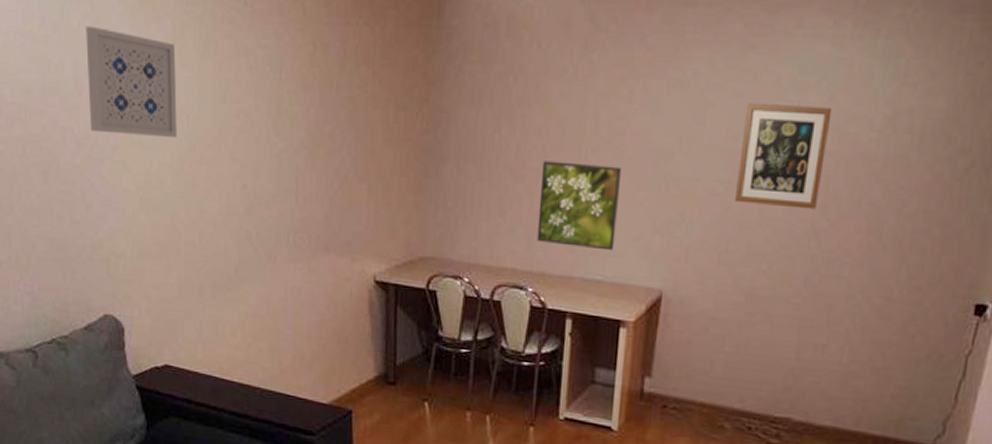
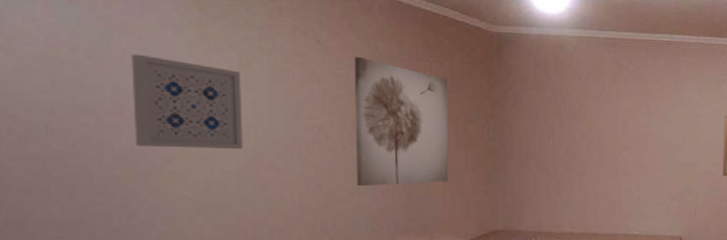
wall art: none [279,21,378,189] -> present [354,56,449,187]
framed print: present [537,161,622,251] -> none [588,156,646,214]

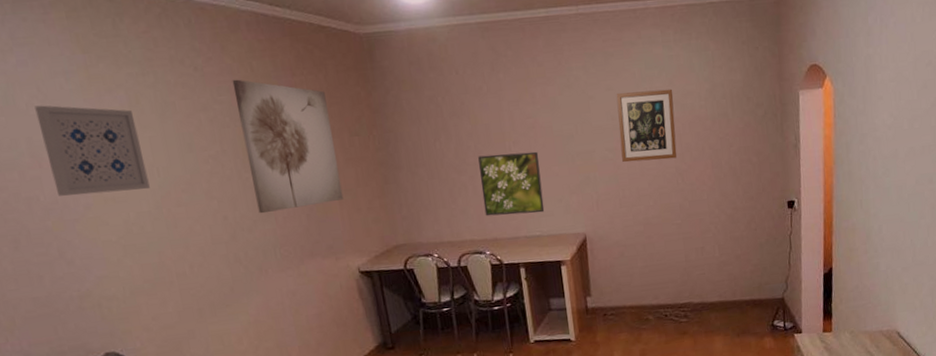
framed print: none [588,156,646,214] -> present [478,151,545,216]

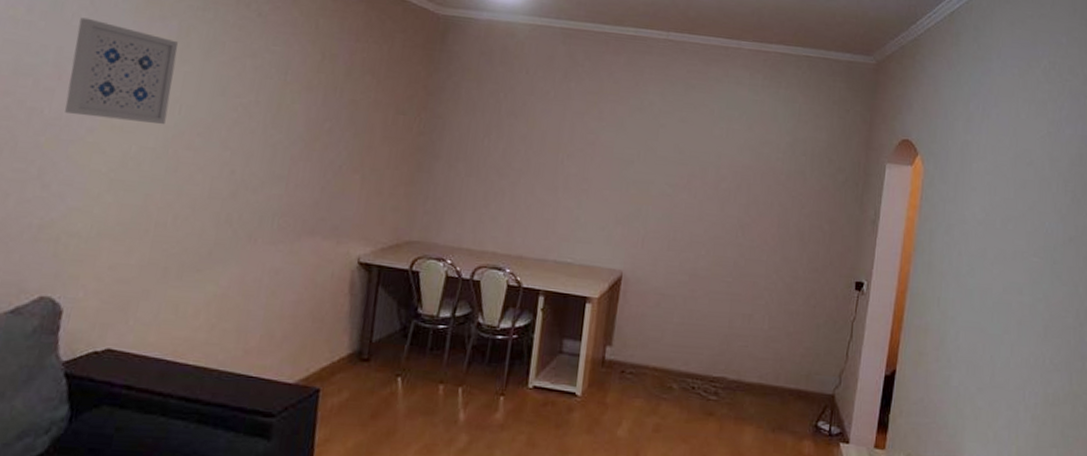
wall art: present [232,79,344,214] -> none [271,32,384,179]
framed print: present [478,151,545,216] -> none [516,162,592,238]
wall art: present [616,89,677,162] -> none [681,127,751,209]

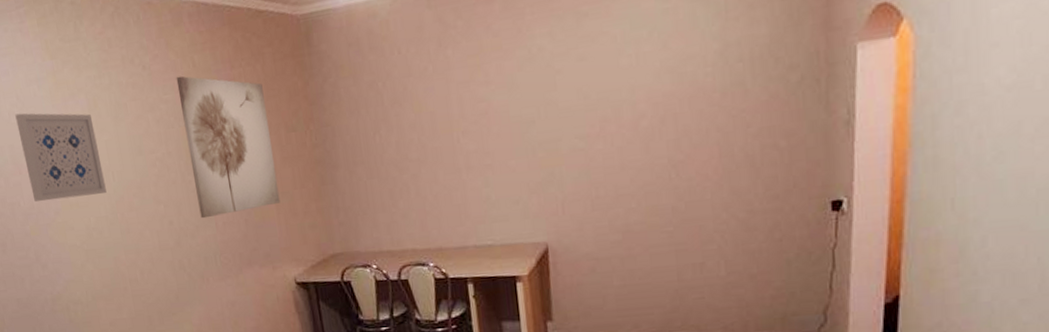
wall art: none [271,32,384,179] -> present [176,75,281,219]

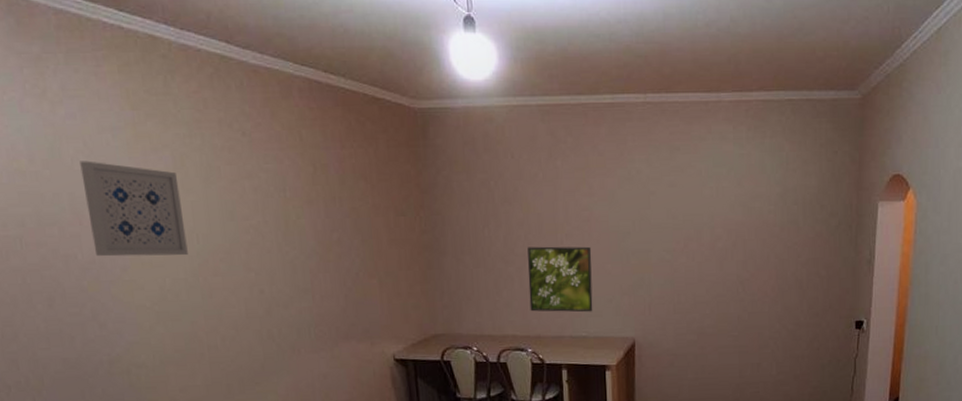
wall art: present [176,75,281,219] -> none [279,147,384,290]
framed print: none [422,142,498,222] -> present [527,246,593,313]

